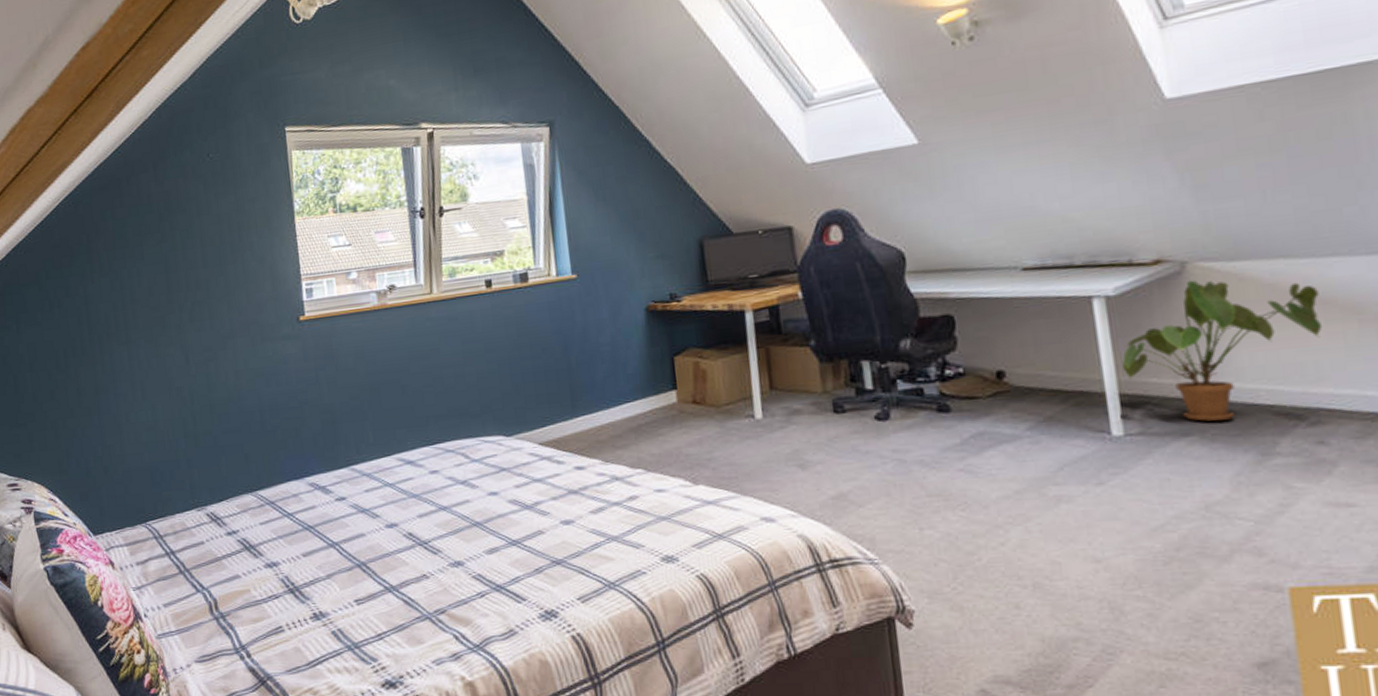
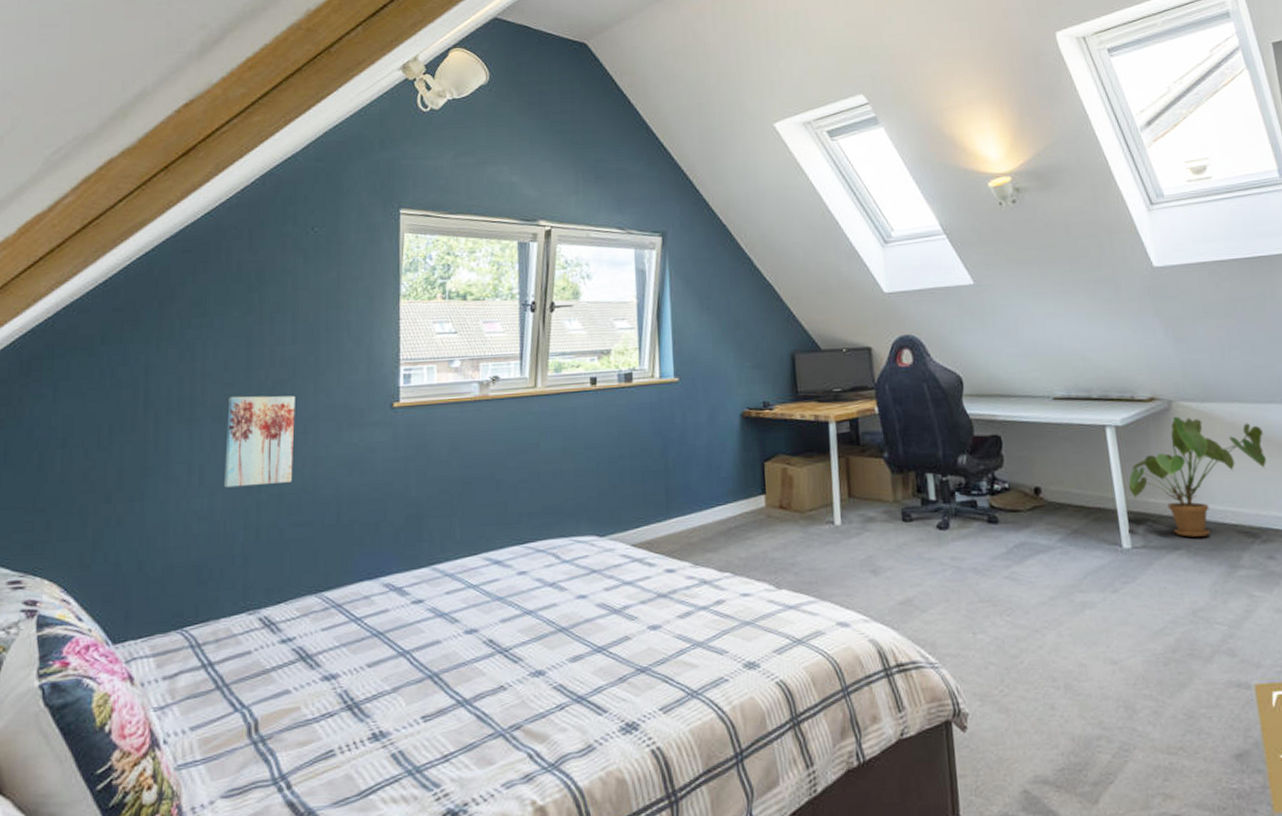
wall art: none [156,315,219,401] -> present [224,395,295,488]

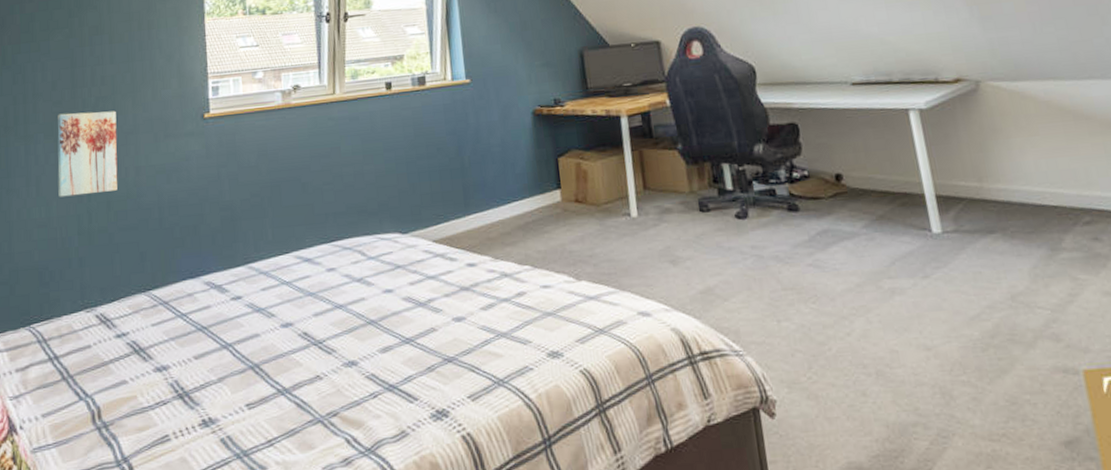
house plant: present [1128,416,1267,537] -> none [936,96,1088,220]

